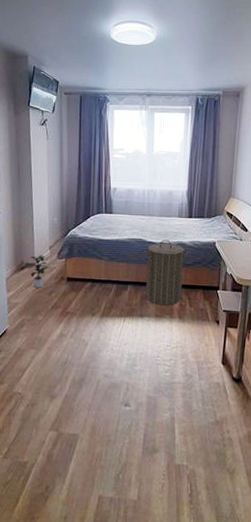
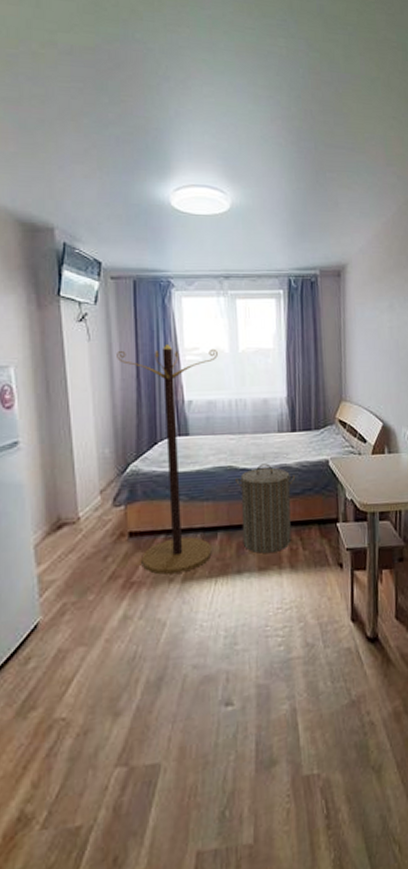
potted plant: present [24,255,49,288] -> none [63,504,101,554]
coat rack: none [65,144,137,310] -> present [117,343,218,575]

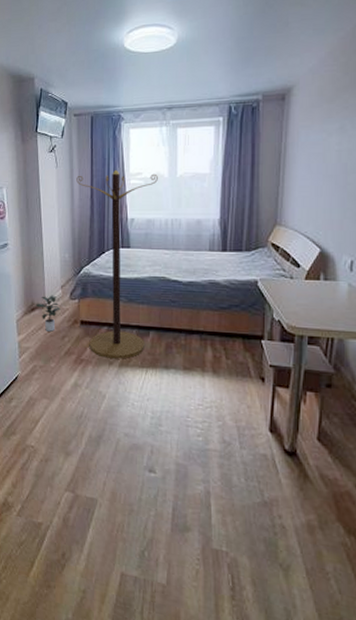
potted plant: none [63,504,101,554] -> present [35,295,61,332]
laundry hamper: present [235,463,296,553] -> none [168,278,224,356]

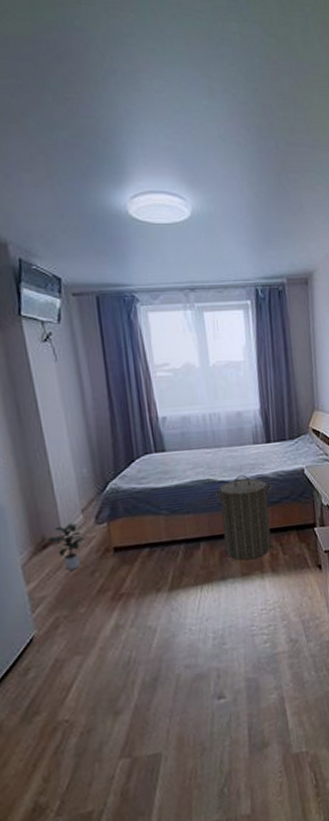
coat rack: present [76,169,158,359] -> none [86,360,196,585]
laundry hamper: none [168,278,224,356] -> present [214,475,273,560]

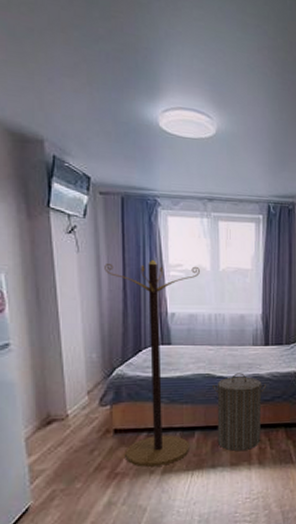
potted plant: present [47,523,85,570] -> none [52,403,88,447]
coat rack: none [86,360,196,585] -> present [104,259,200,467]

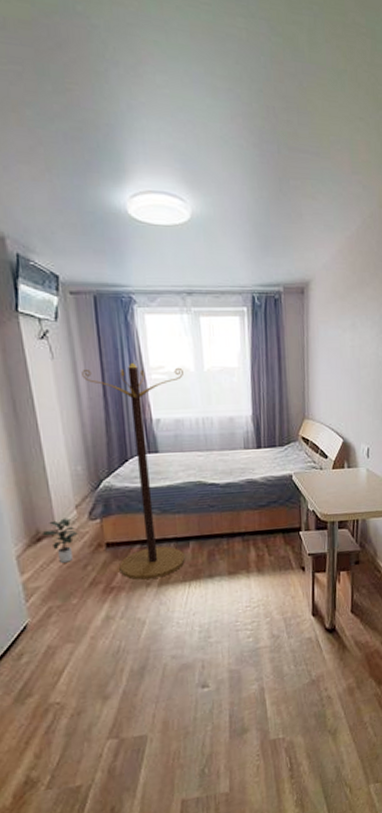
potted plant: none [52,403,88,447] -> present [42,518,78,563]
laundry hamper: present [213,373,267,451] -> none [205,478,262,560]

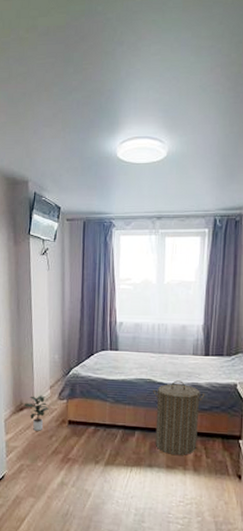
coat rack: present [82,362,185,580] -> none [67,274,146,458]
laundry hamper: none [205,478,262,560] -> present [153,380,205,455]

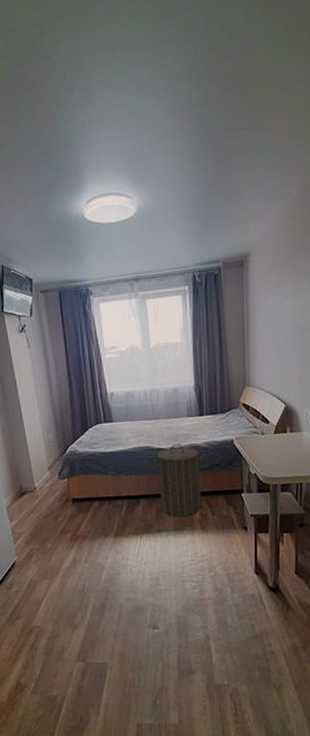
potted plant: present [24,395,49,431] -> none [24,477,51,514]

